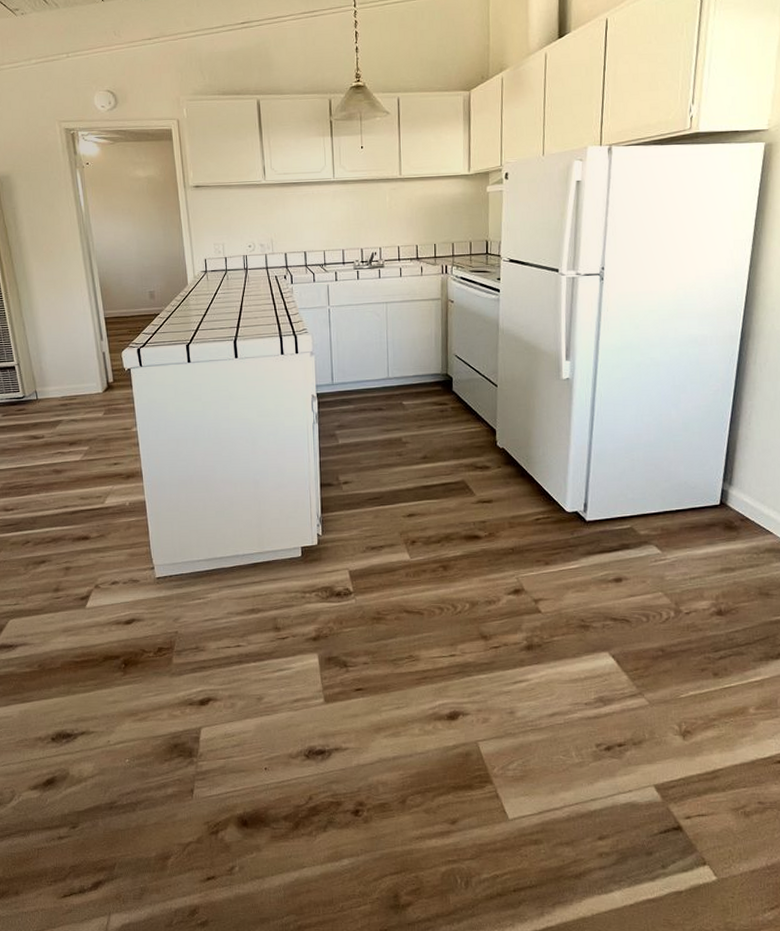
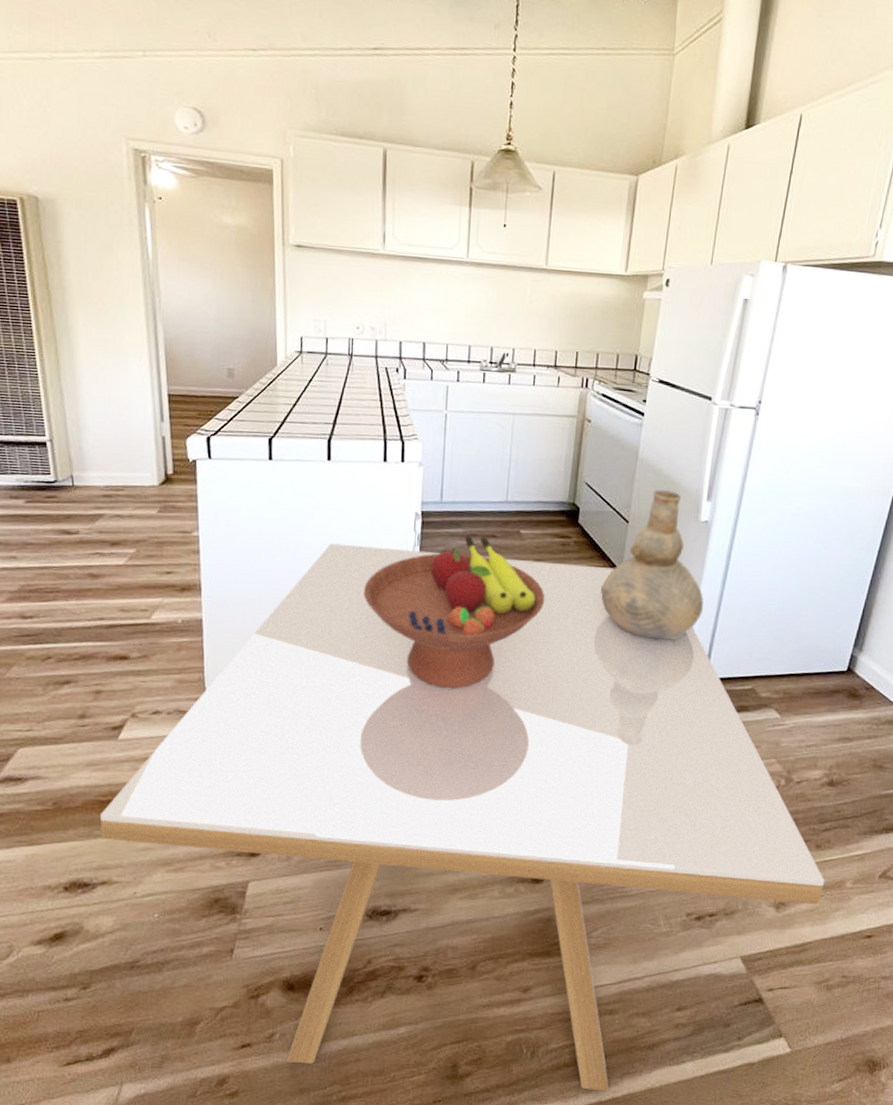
dining table: none [75,427,728,922] -> present [99,543,825,1092]
fruit bowl: none [275,409,431,547] -> present [364,535,545,689]
vase: none [479,354,576,490] -> present [600,489,704,641]

